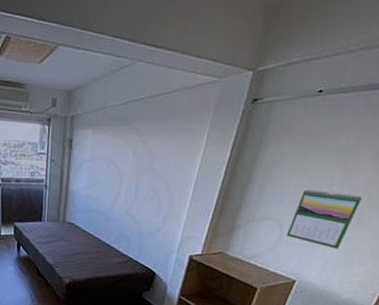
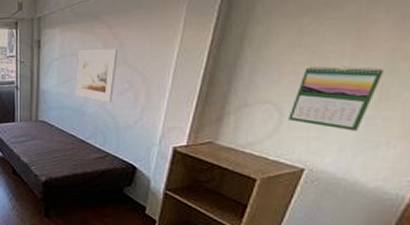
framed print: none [103,154,147,208] -> present [75,48,119,102]

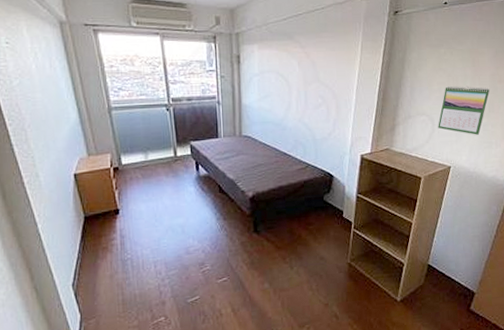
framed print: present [75,48,119,102] -> none [276,66,311,116]

